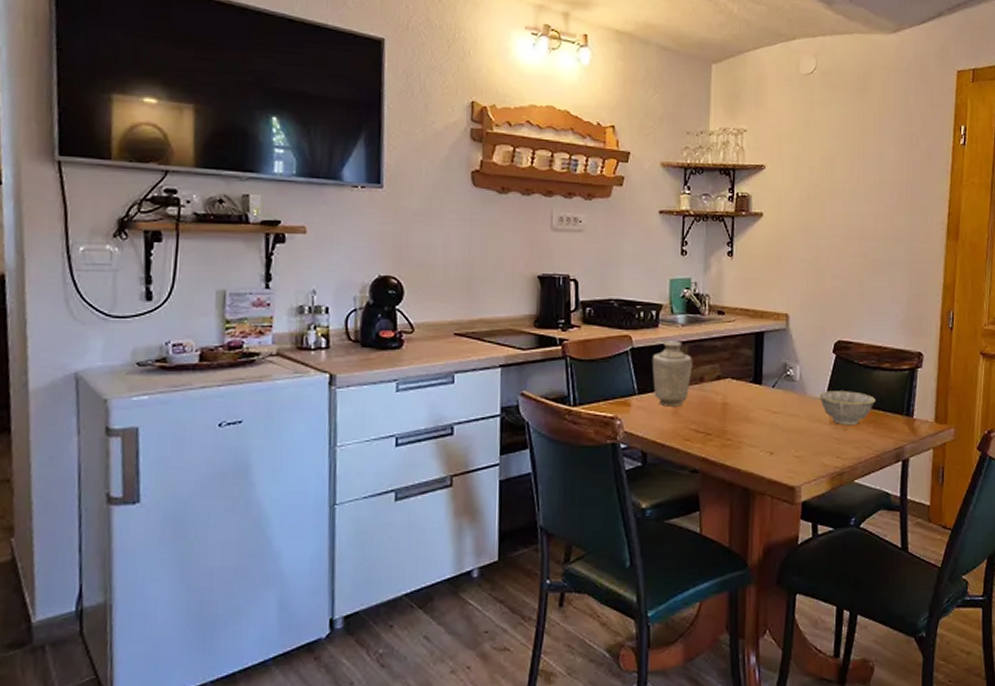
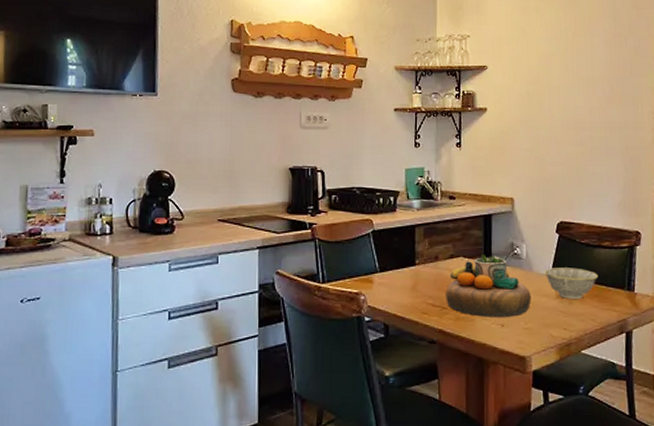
vase: present [652,341,693,407] -> none [391,224,428,283]
decorative bowl: none [711,376,803,444] -> present [446,254,531,317]

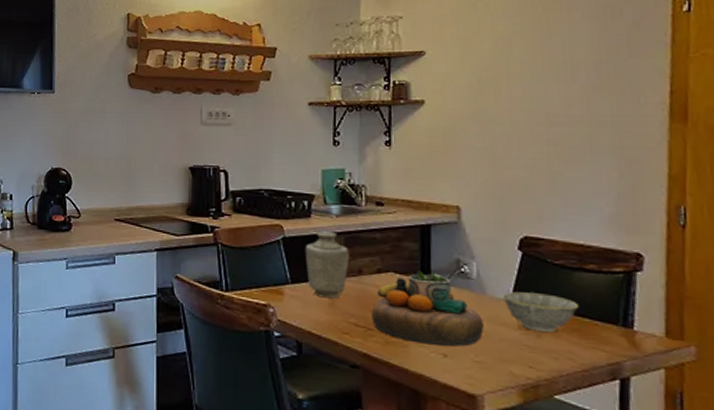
vase: none [391,224,428,283] -> present [305,231,349,299]

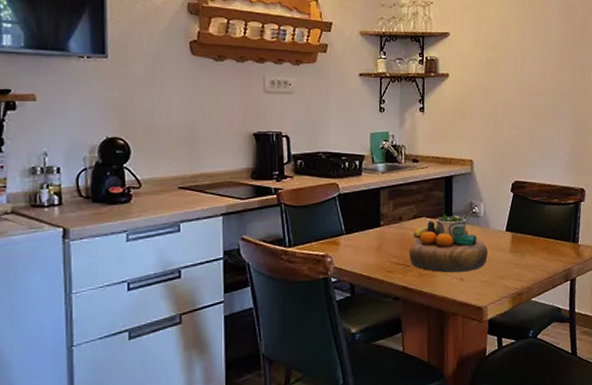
vase: present [305,231,349,299] -> none [356,186,392,244]
bowl: present [502,291,579,333] -> none [500,223,548,253]

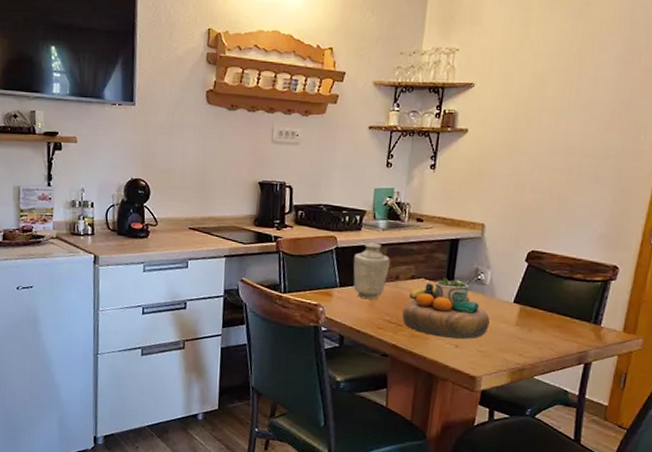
vase: none [356,186,392,244] -> present [353,243,390,300]

